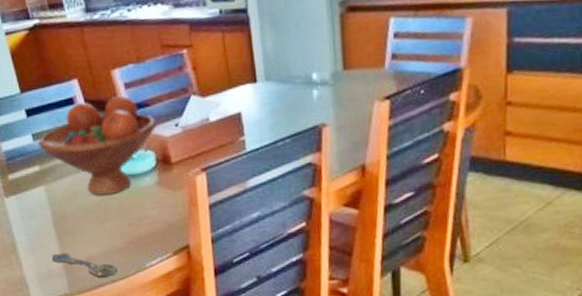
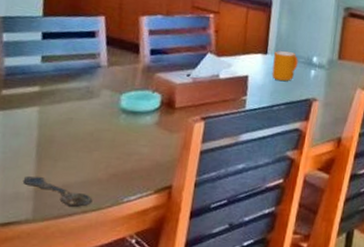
fruit bowl: present [38,95,157,196] -> none [45,37,171,127]
mug: none [265,73,295,111] -> present [272,51,298,81]

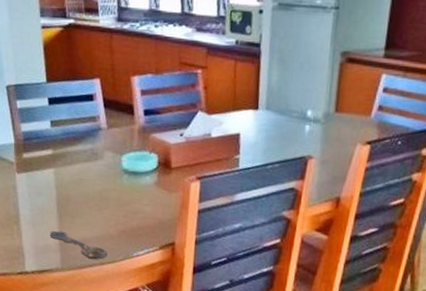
mug: present [272,51,298,81] -> none [264,105,291,138]

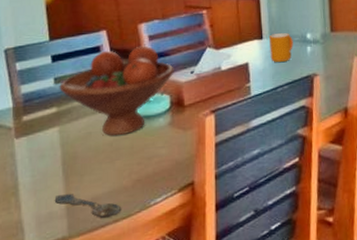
fruit bowl: none [55,99,164,187] -> present [59,45,174,136]
mug: none [264,105,291,138] -> present [269,33,293,62]

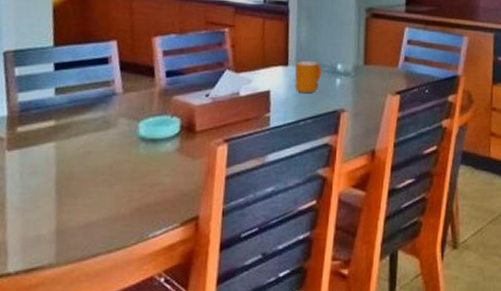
spoon: present [54,193,122,219] -> none [43,216,117,248]
fruit bowl: present [59,45,174,136] -> none [60,61,188,158]

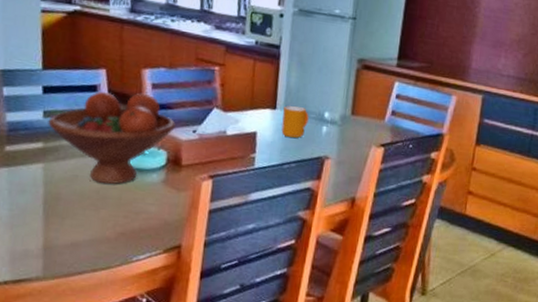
fruit bowl: none [60,61,188,158] -> present [48,91,176,185]

